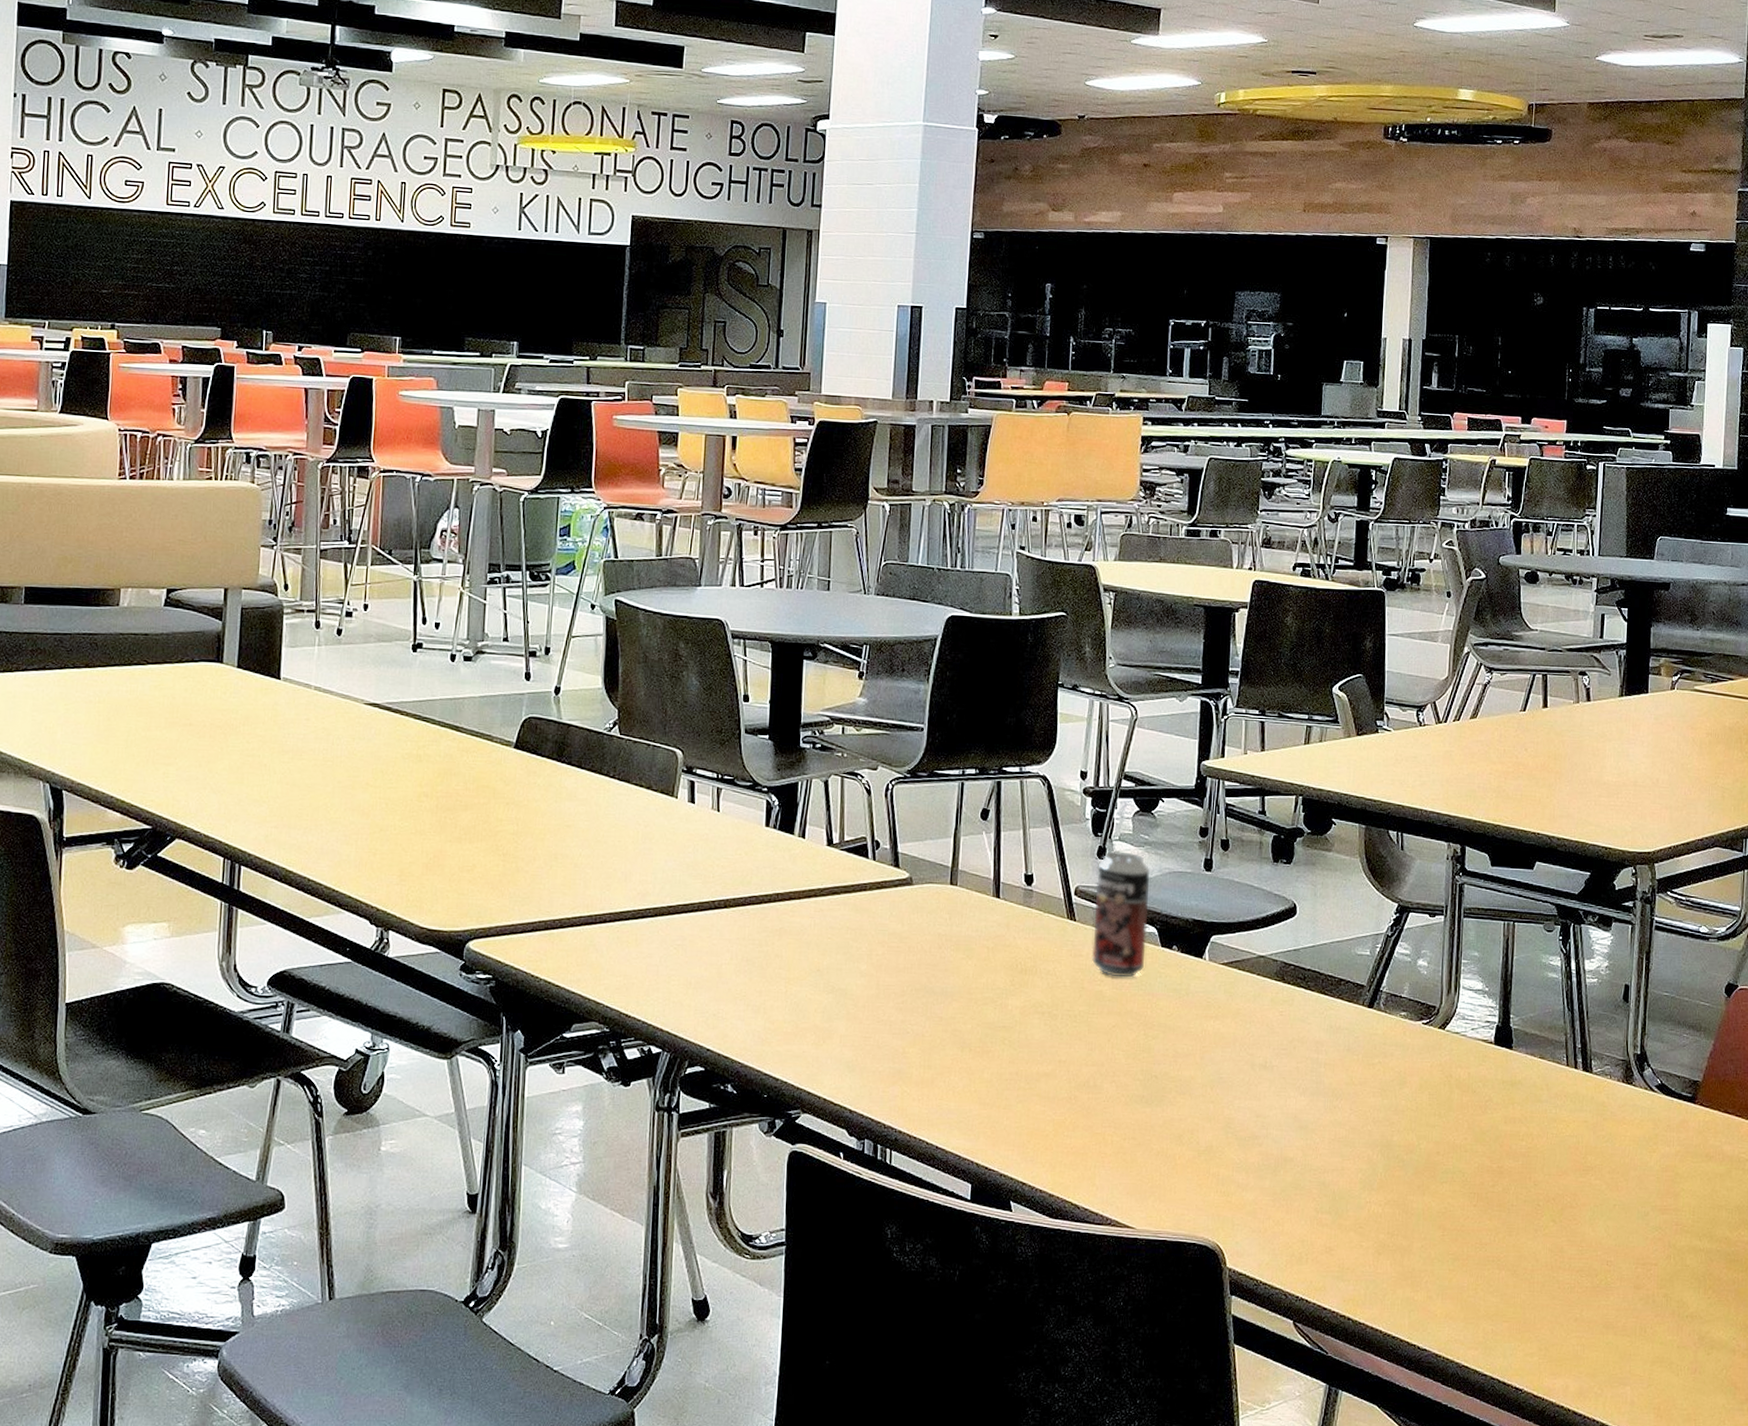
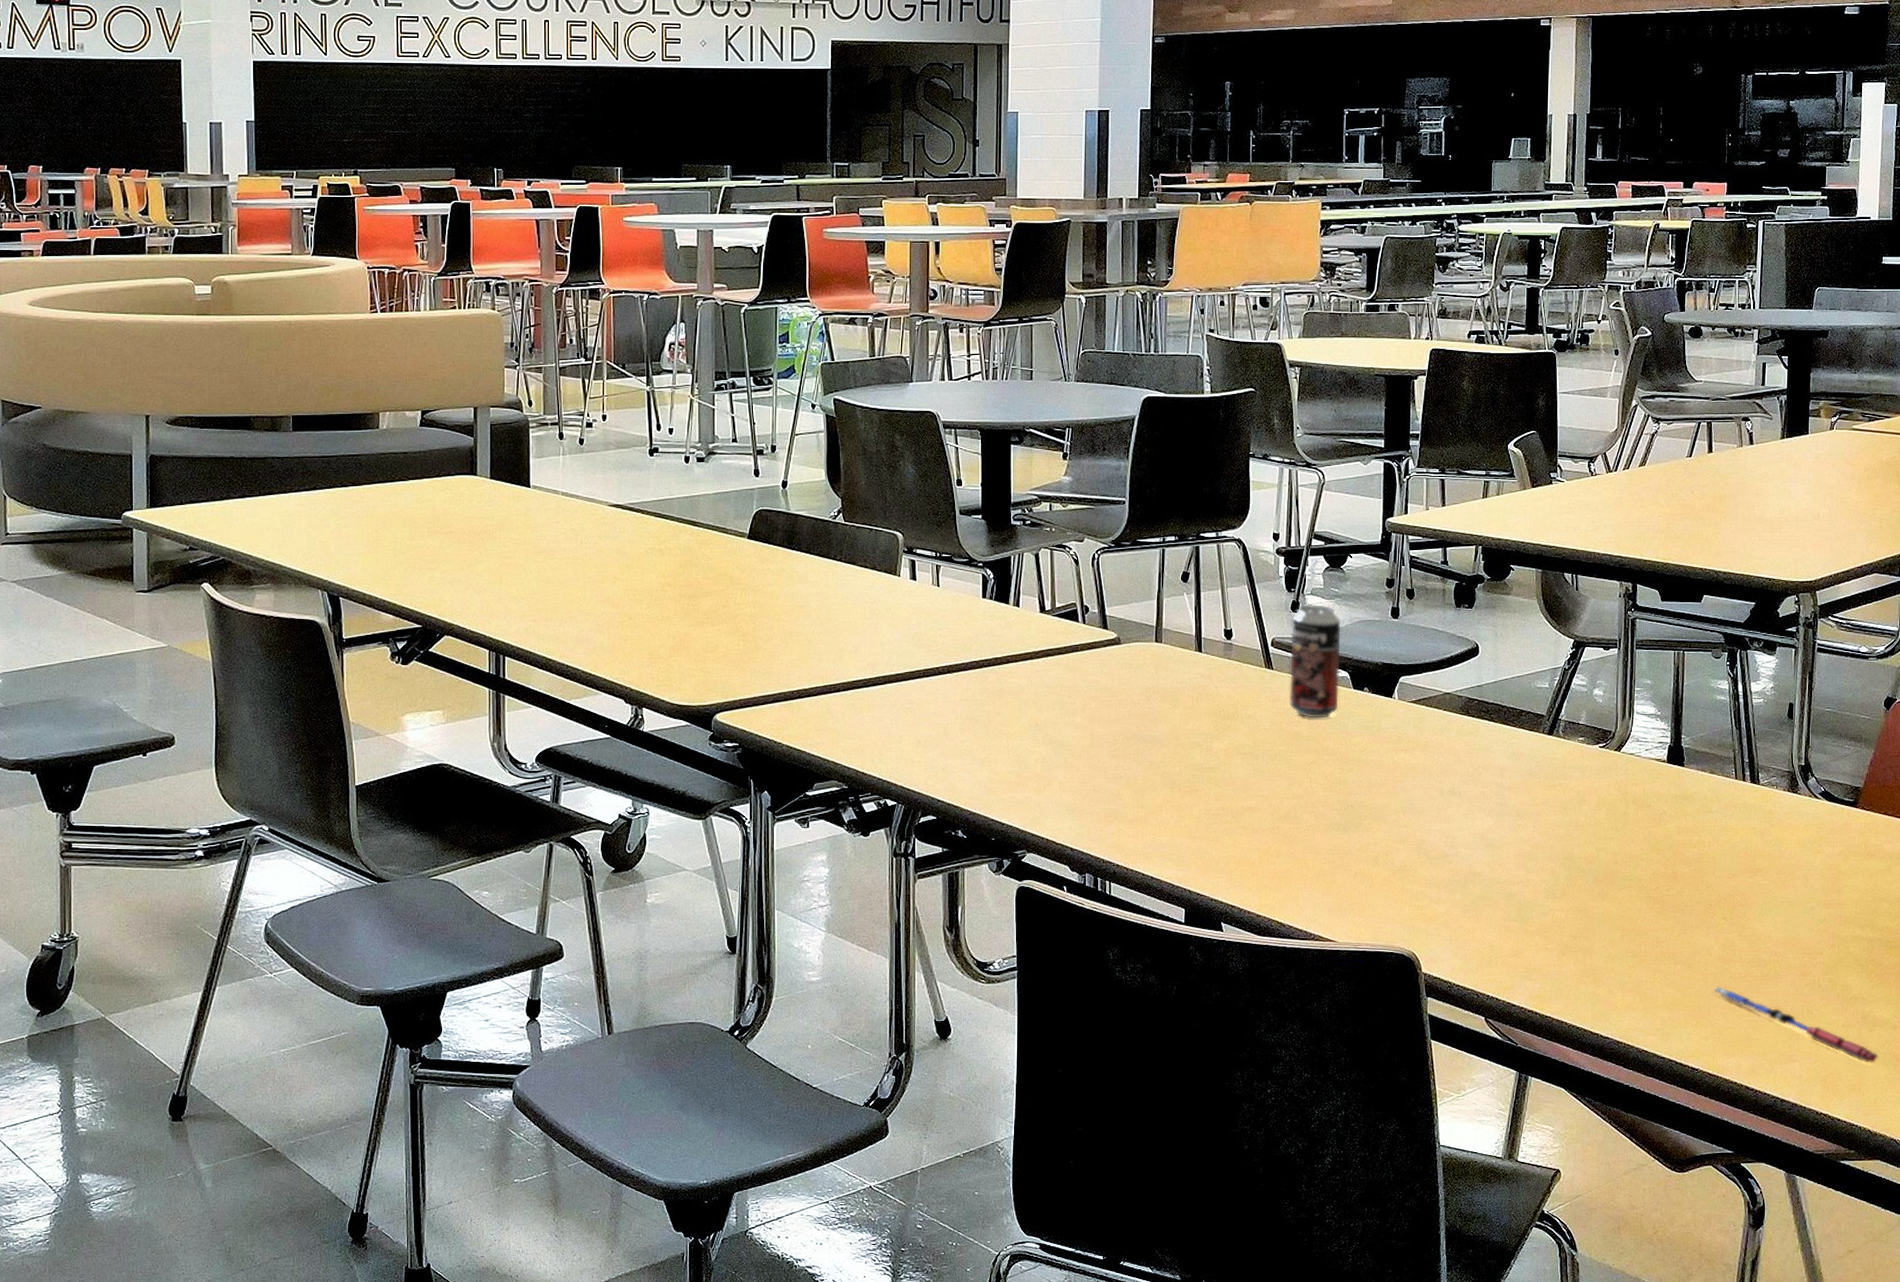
pen: none [1537,1296,1717,1392] -> present [1711,986,1880,1064]

